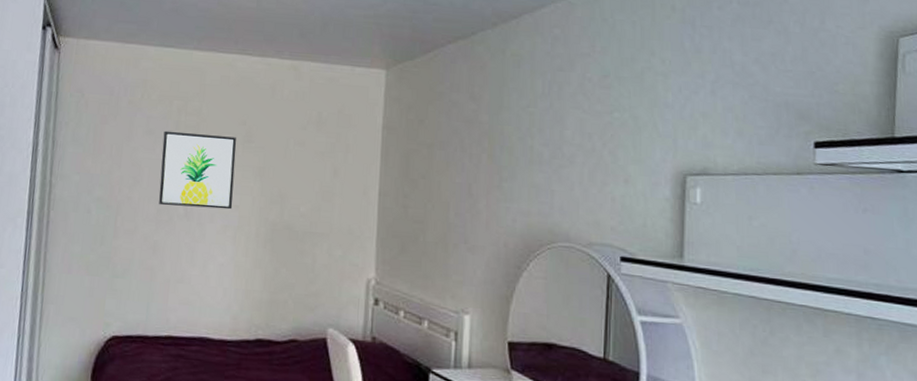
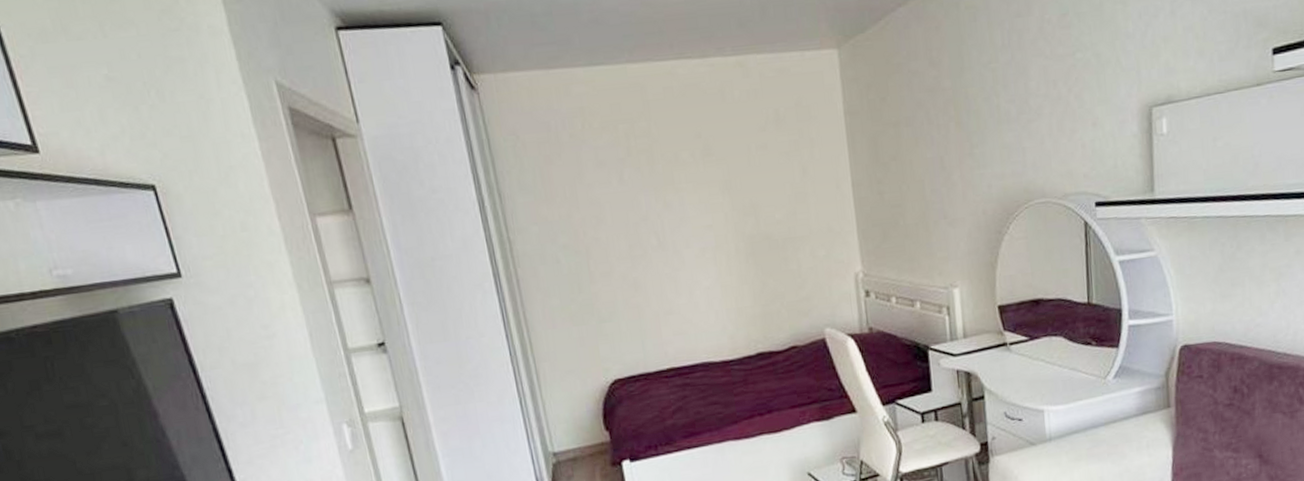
wall art: present [159,130,237,210] -> none [616,153,706,241]

